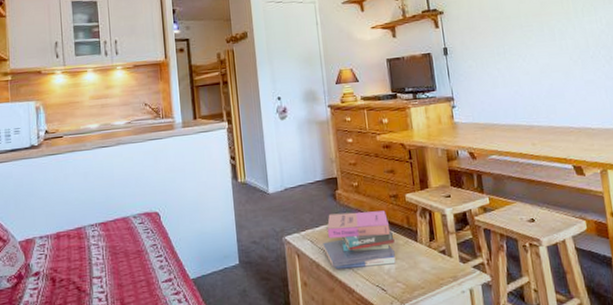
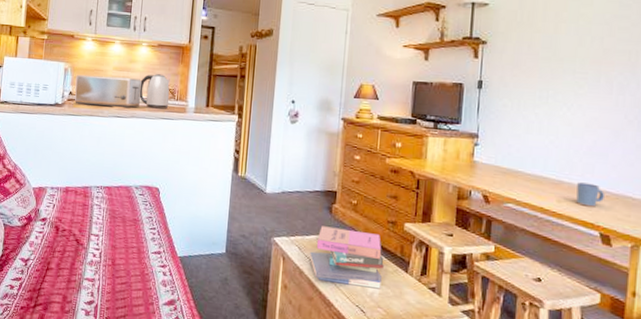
toaster: none [50,104,125,142] -> present [74,74,142,109]
kettle: none [121,95,155,132] -> present [139,74,170,110]
mug: none [545,122,570,144] -> present [576,182,604,207]

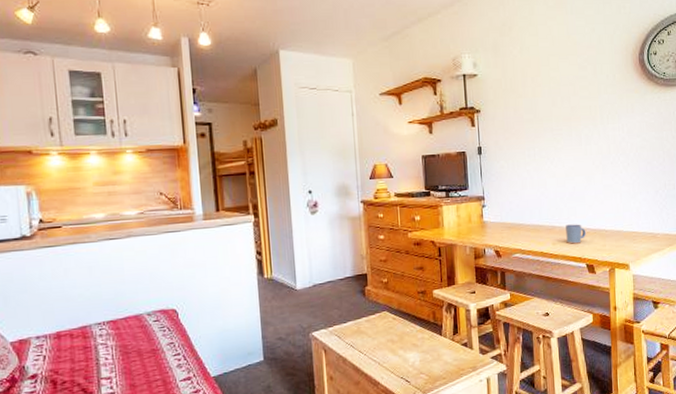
toaster: present [74,74,142,109] -> none [44,192,137,233]
kettle: present [139,74,170,110] -> none [131,183,172,223]
books: present [309,226,384,289] -> none [349,306,420,363]

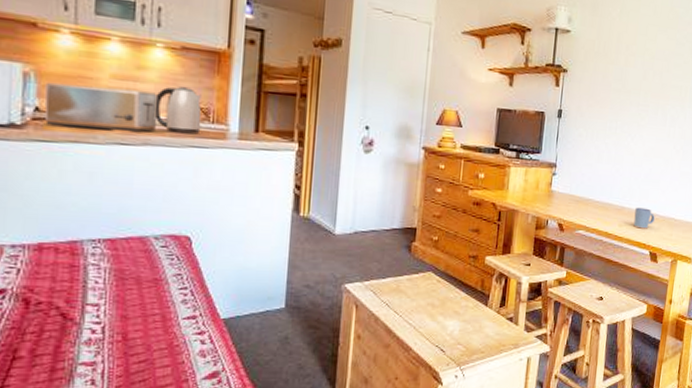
toaster: none [44,192,137,233] -> present [44,81,158,133]
kettle: none [131,183,172,223] -> present [154,87,202,135]

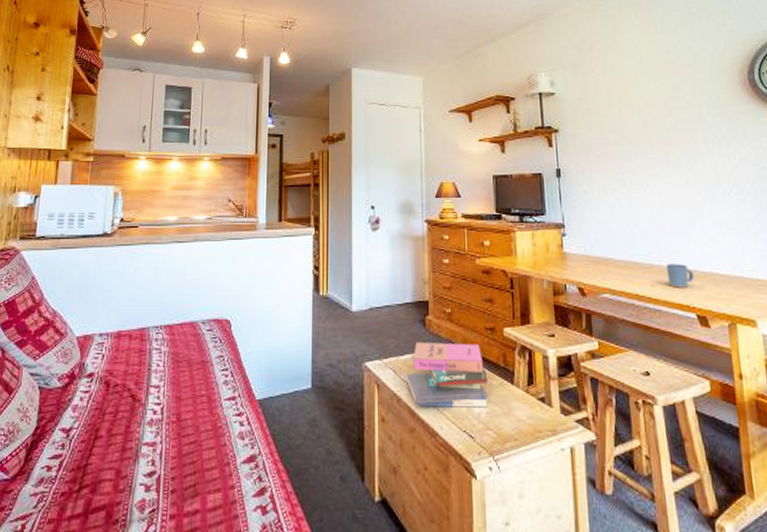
toaster: present [44,81,158,133] -> none [126,197,205,232]
kettle: present [154,87,202,135] -> none [202,190,237,229]
books: none [385,266,465,326] -> present [405,342,488,408]

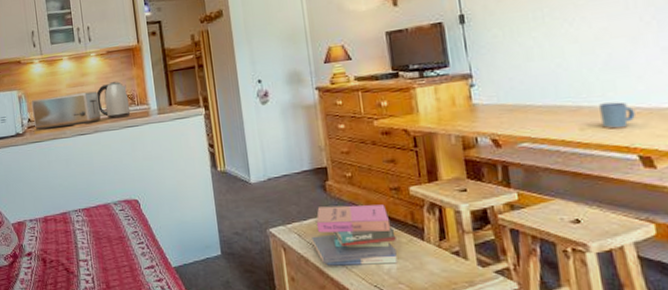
toaster: none [126,197,205,232] -> present [31,91,102,130]
kettle: none [202,190,237,229] -> present [96,81,131,119]

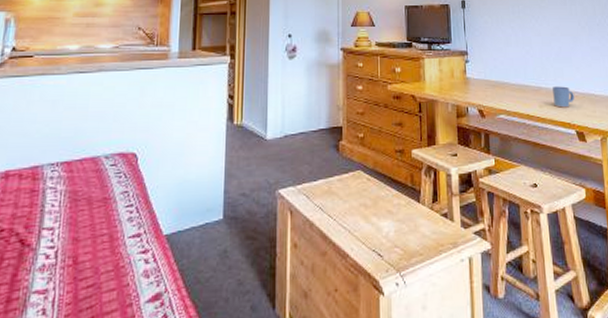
toaster: present [31,91,102,130] -> none [19,25,111,62]
kettle: present [96,81,131,119] -> none [108,17,147,58]
books: present [310,204,398,266] -> none [318,166,396,230]

